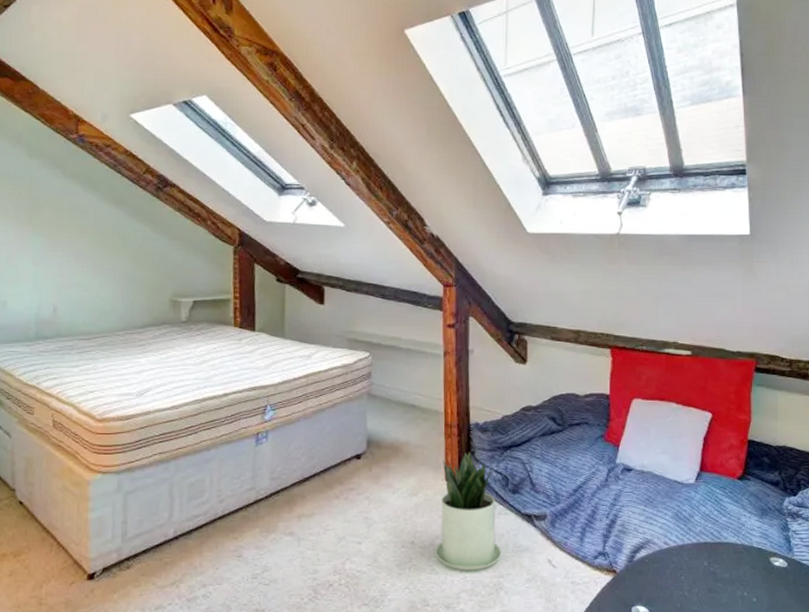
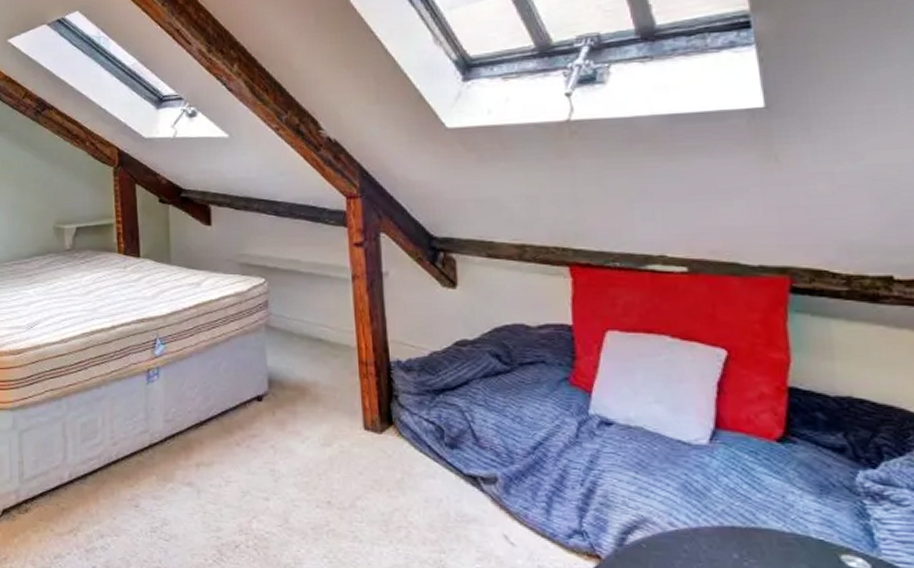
planter: present [434,452,502,571] -> none [356,396,441,542]

